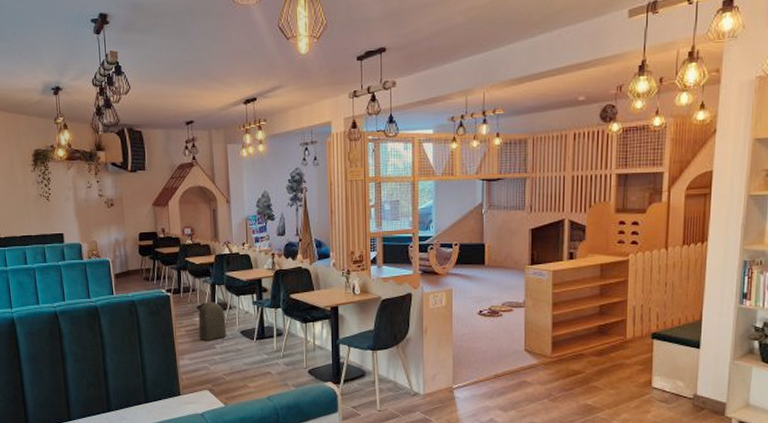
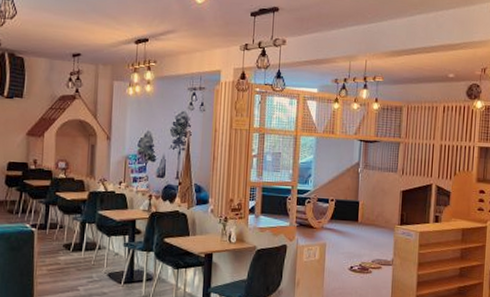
backpack: present [198,301,227,341] -> none [61,239,93,282]

